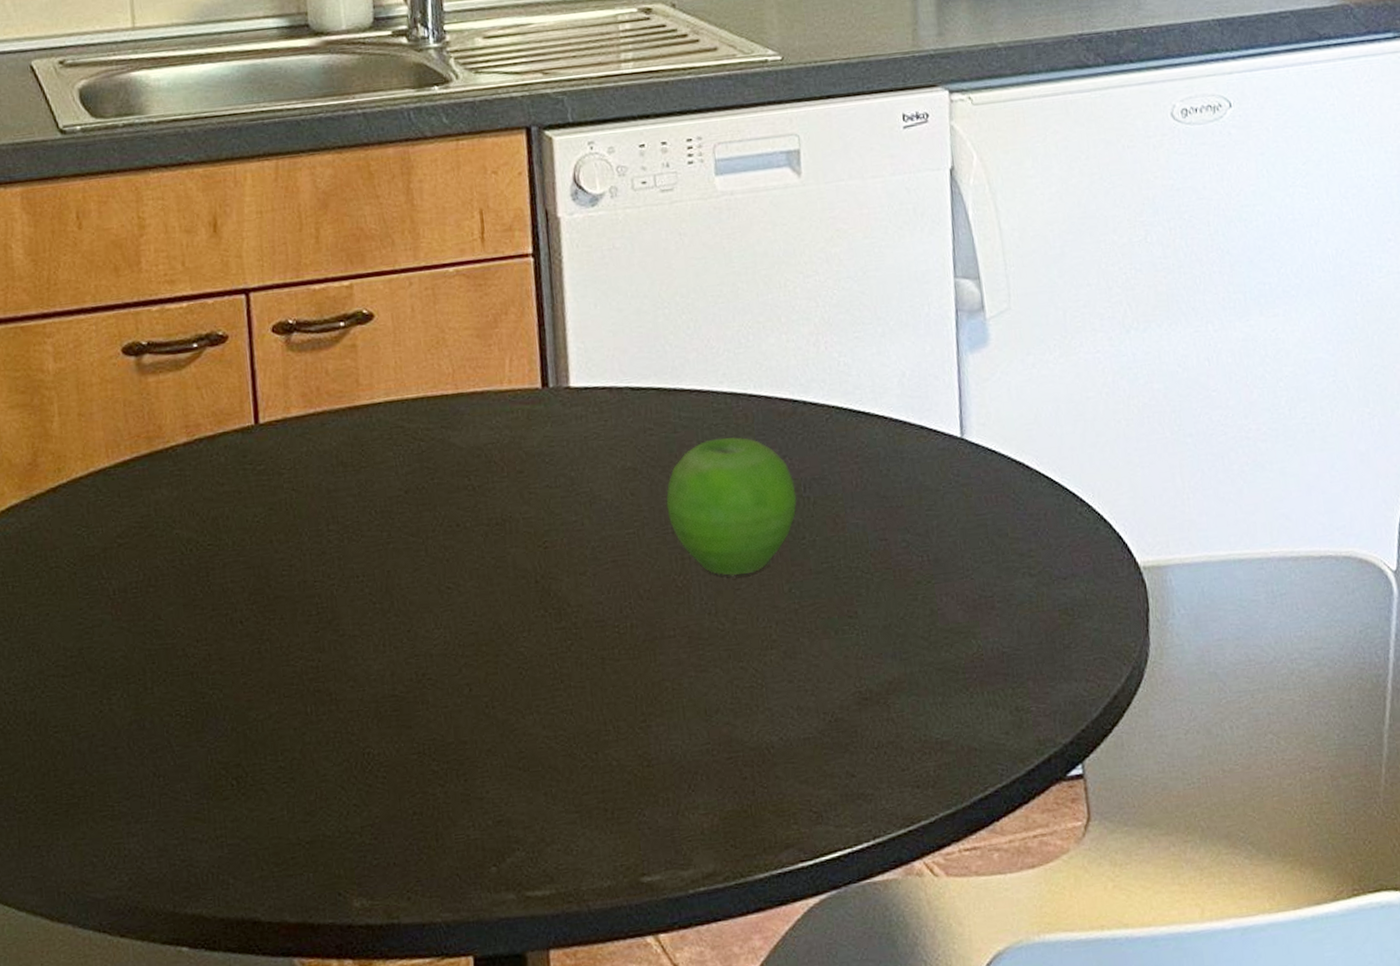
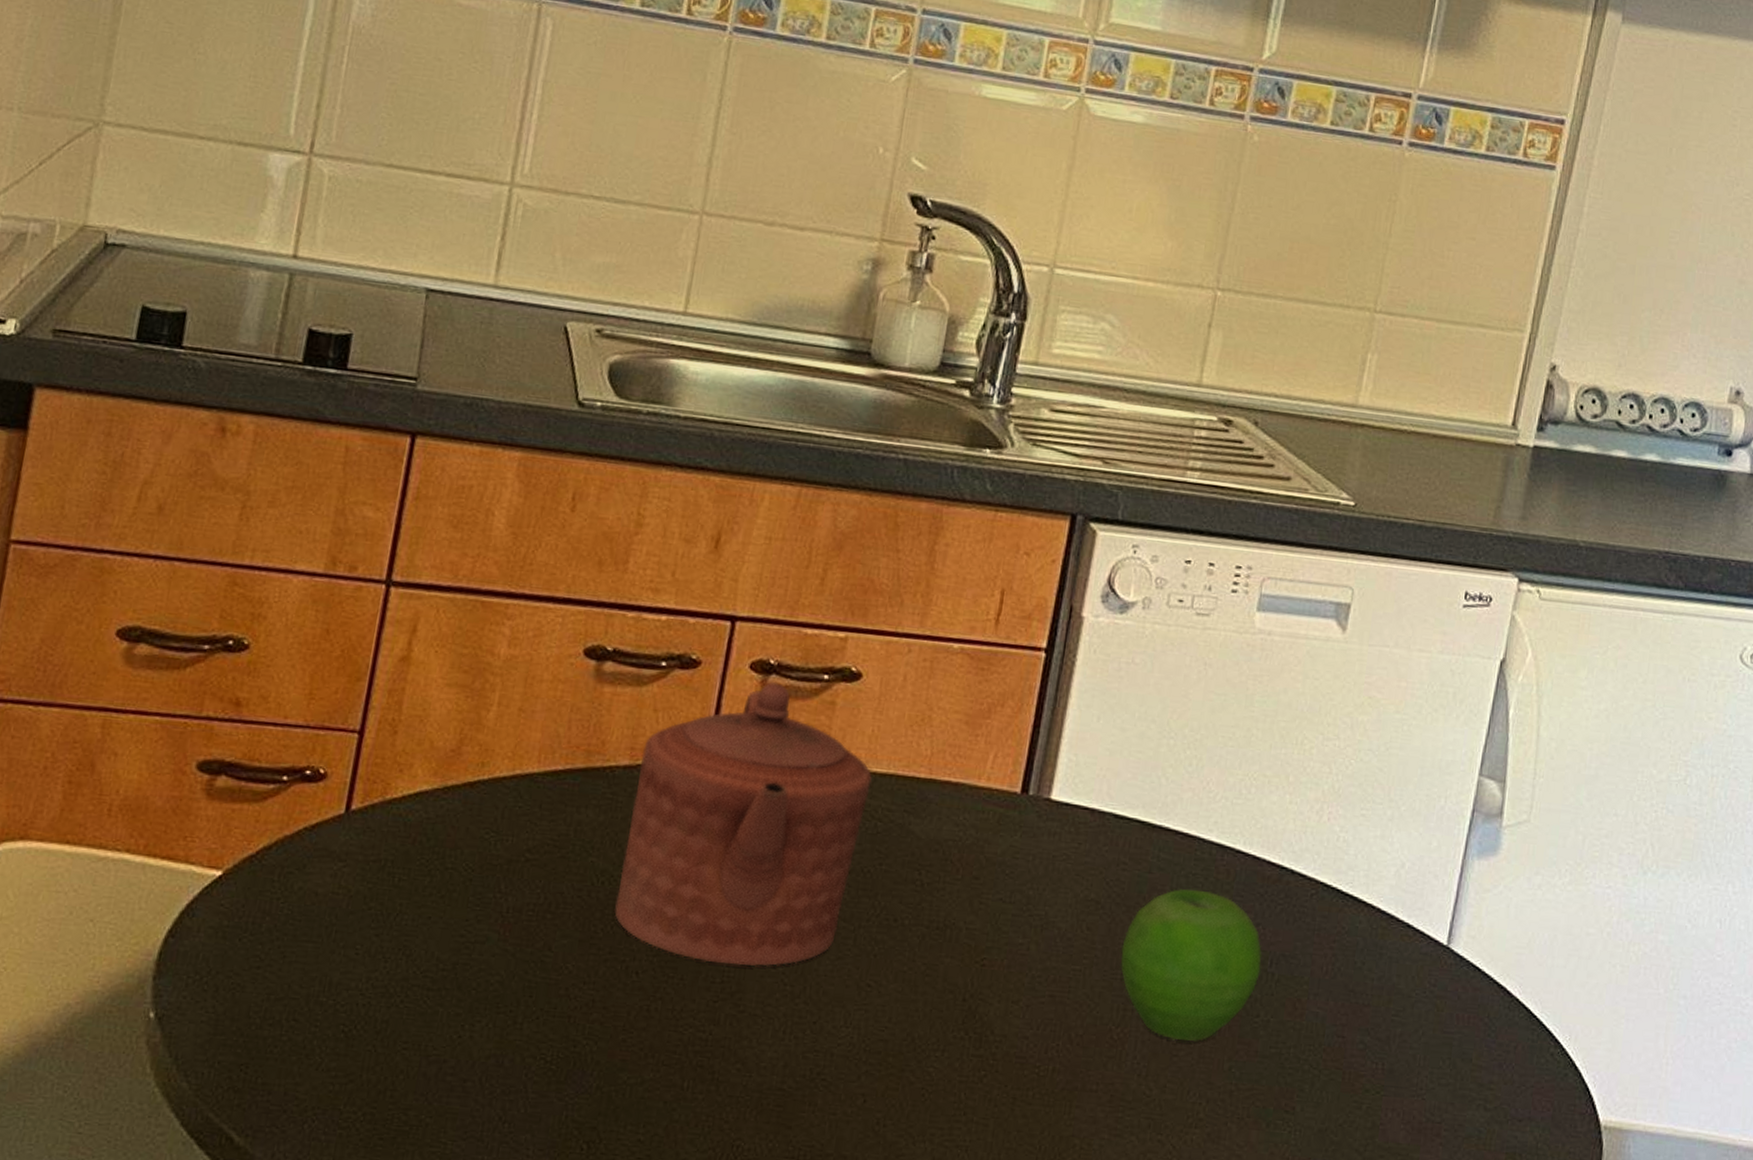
teapot: none [196,338,408,600] -> present [614,681,873,966]

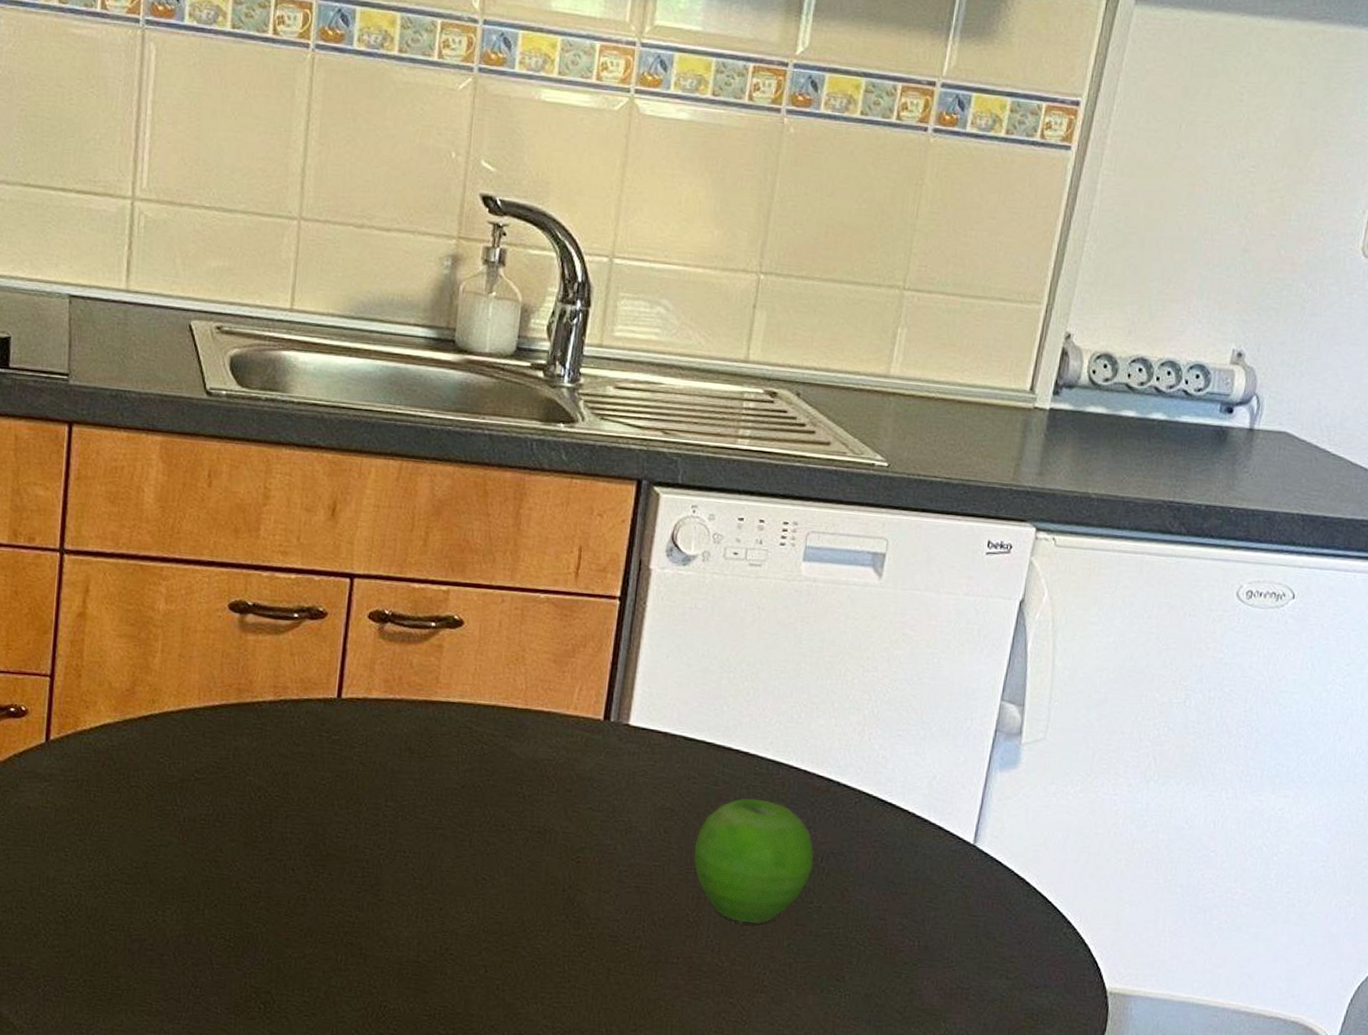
teapot: present [614,681,873,966] -> none [271,629,478,864]

